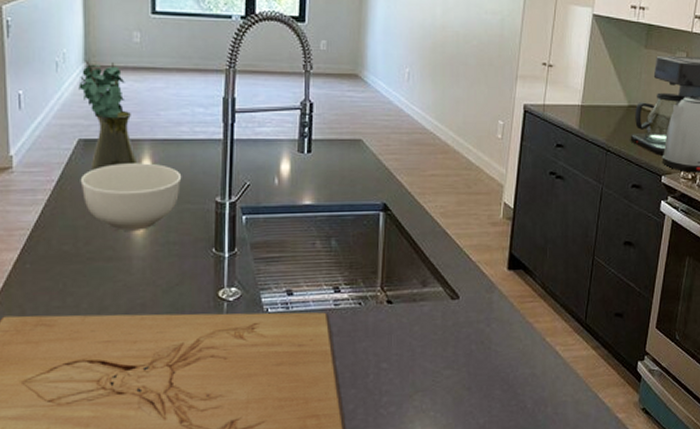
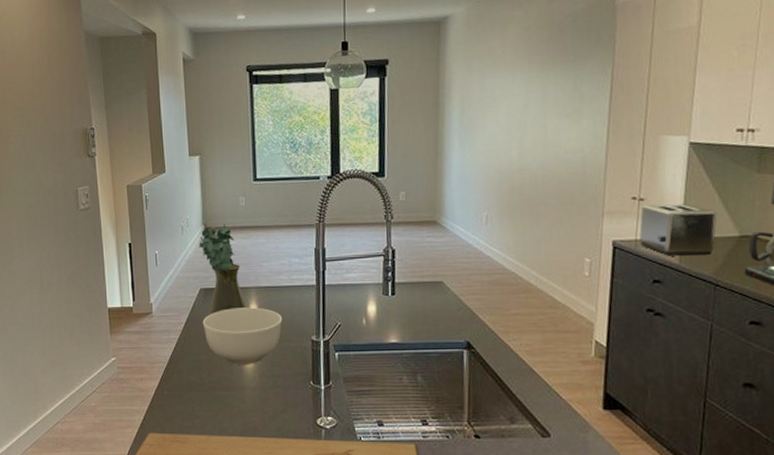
toaster: none [547,71,612,123] -> present [639,203,718,257]

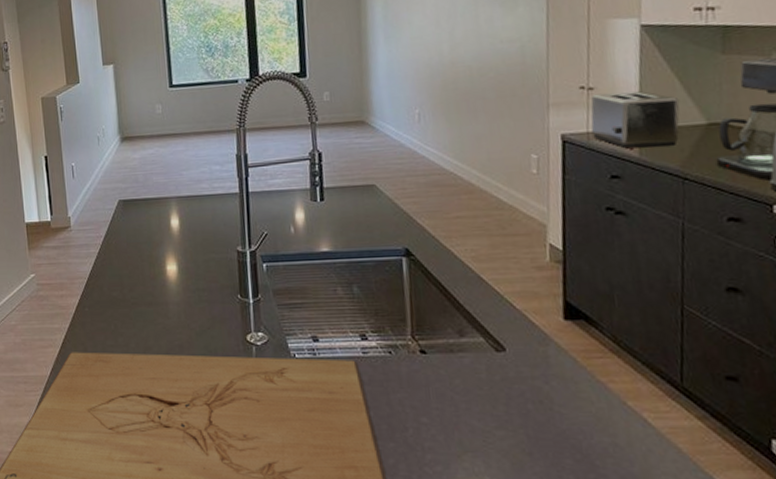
vase: present [199,222,245,314] -> none [116,132,166,226]
bowl: present [202,307,283,365] -> none [122,218,206,279]

